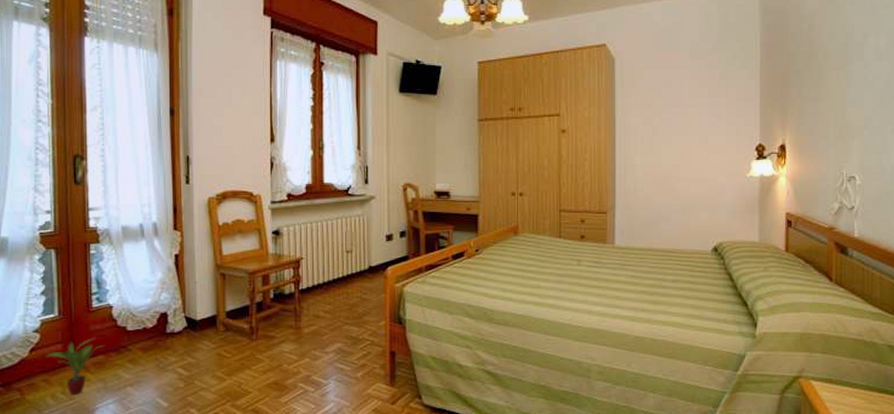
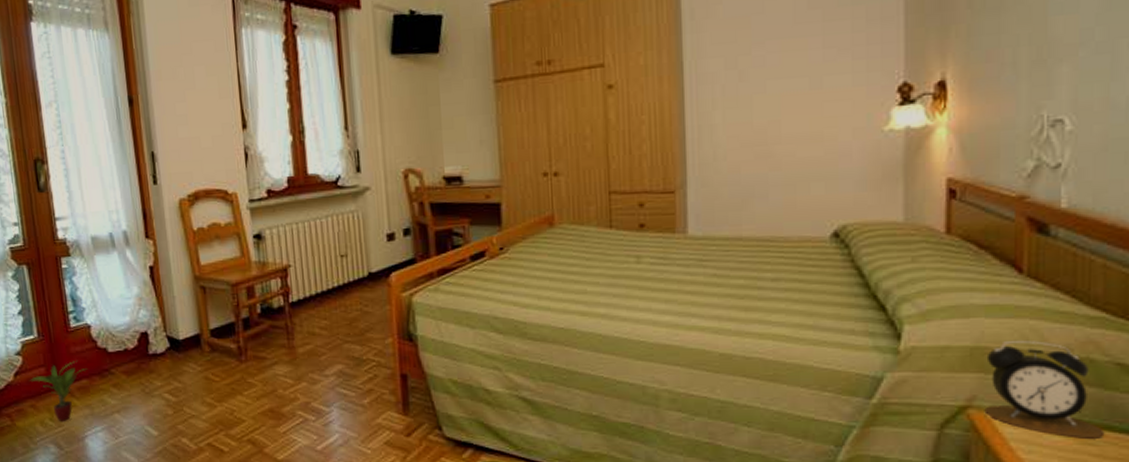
alarm clock: none [809,328,882,399] -> present [984,339,1103,439]

